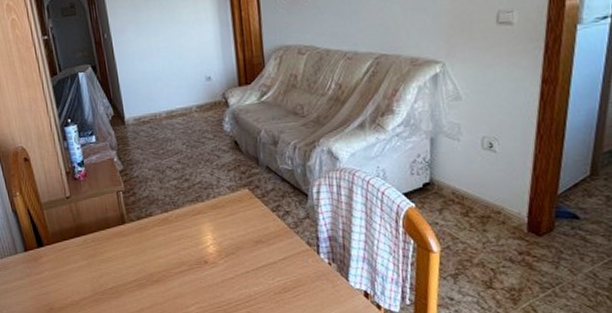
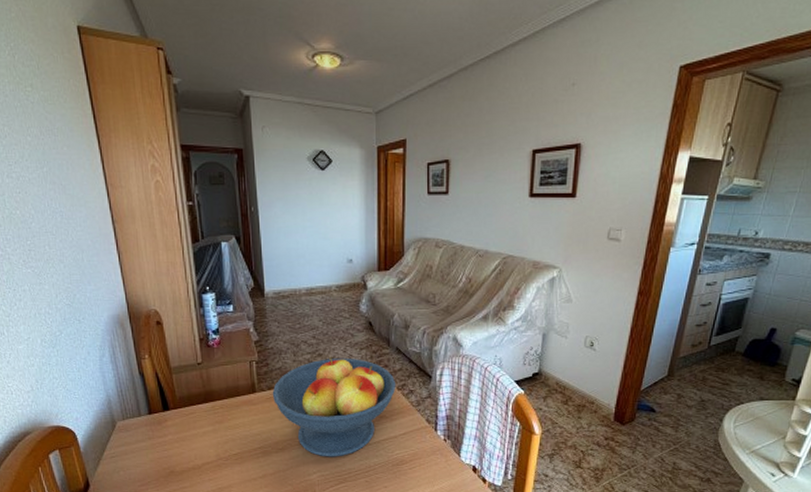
fruit bowl: none [141,181,271,288] -> present [272,357,396,457]

